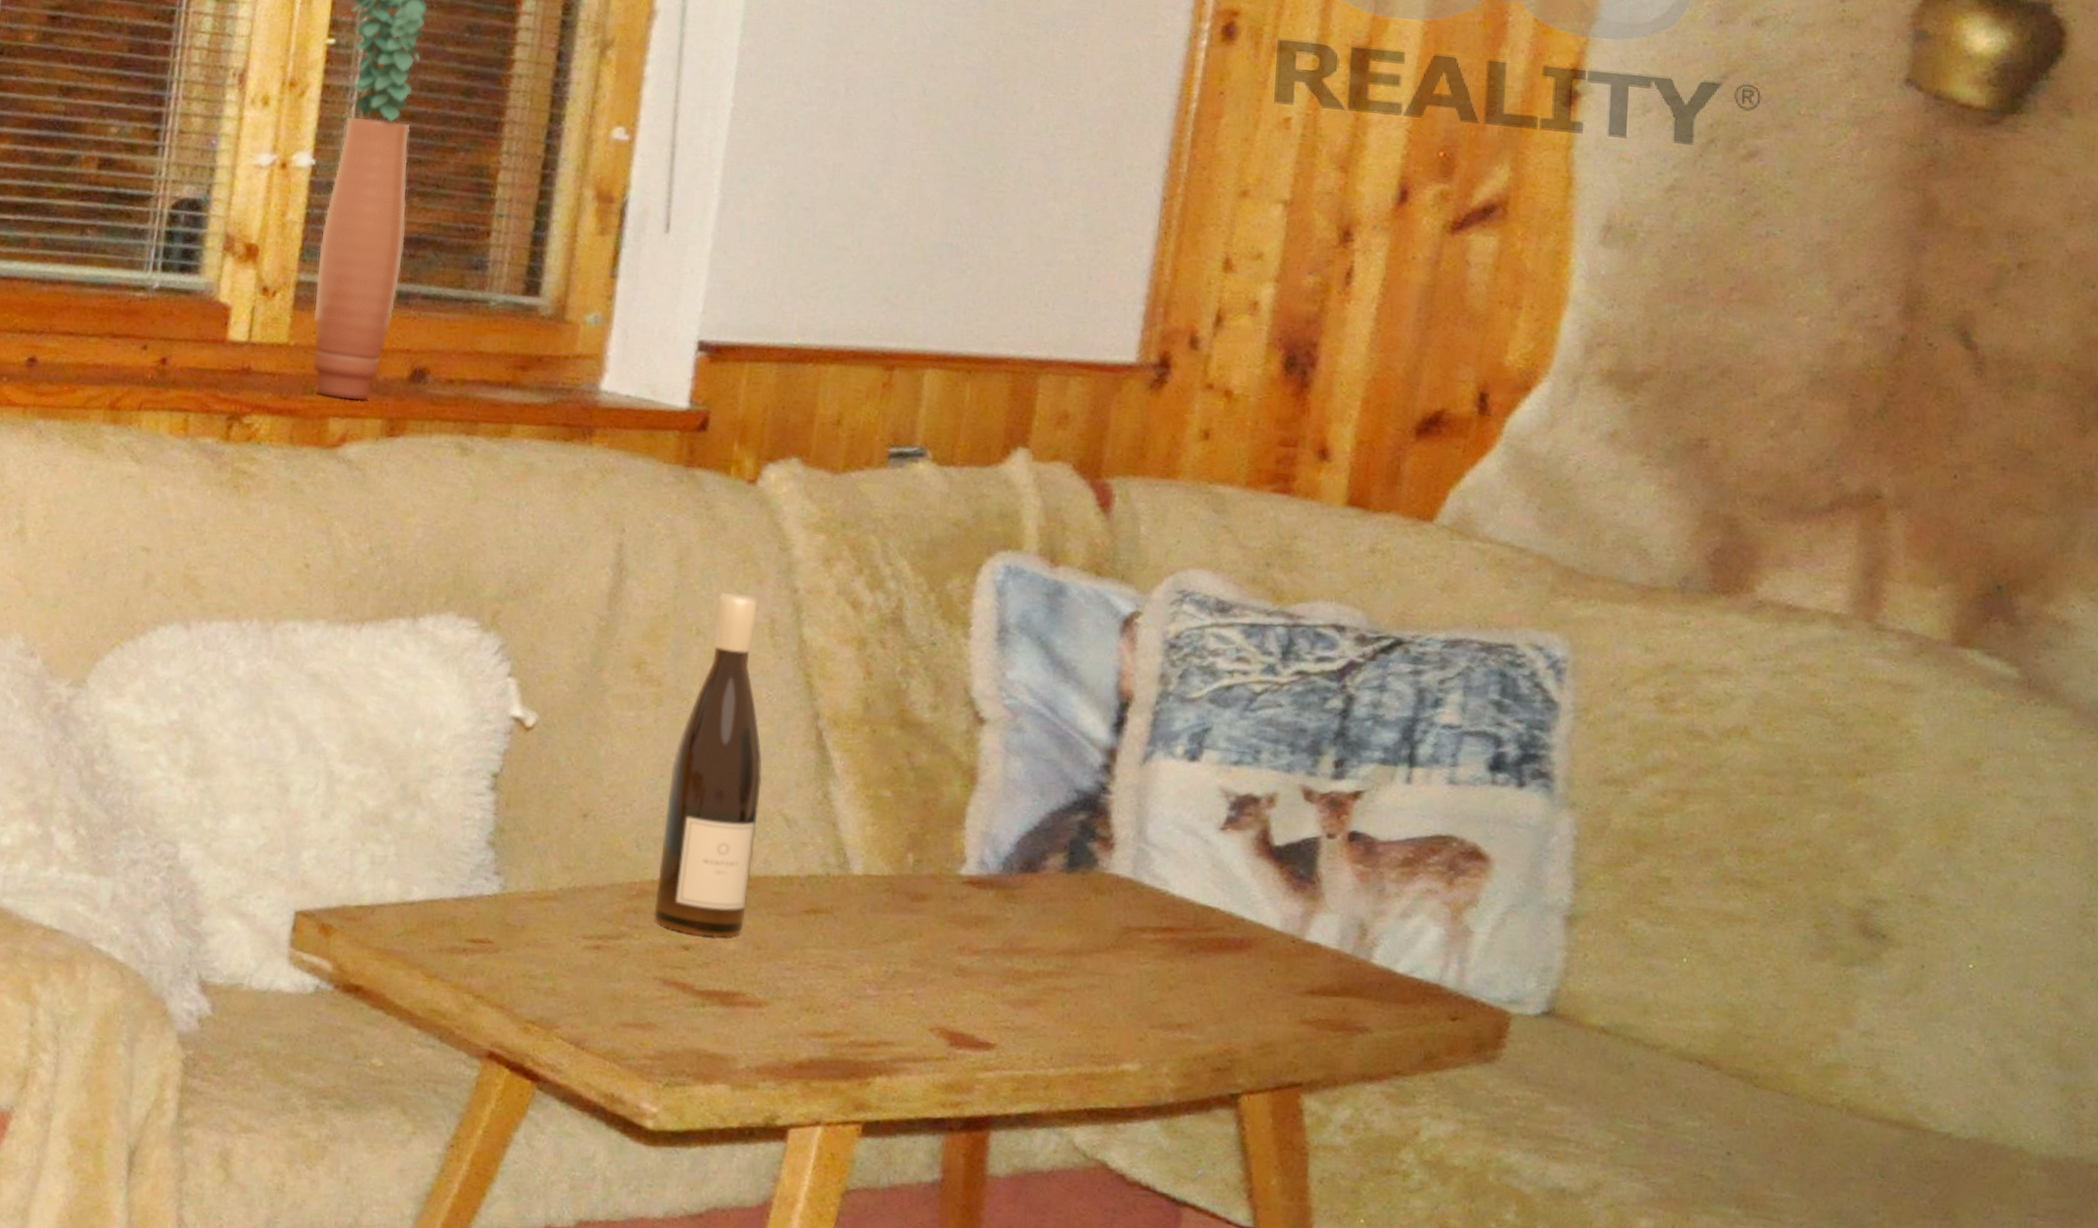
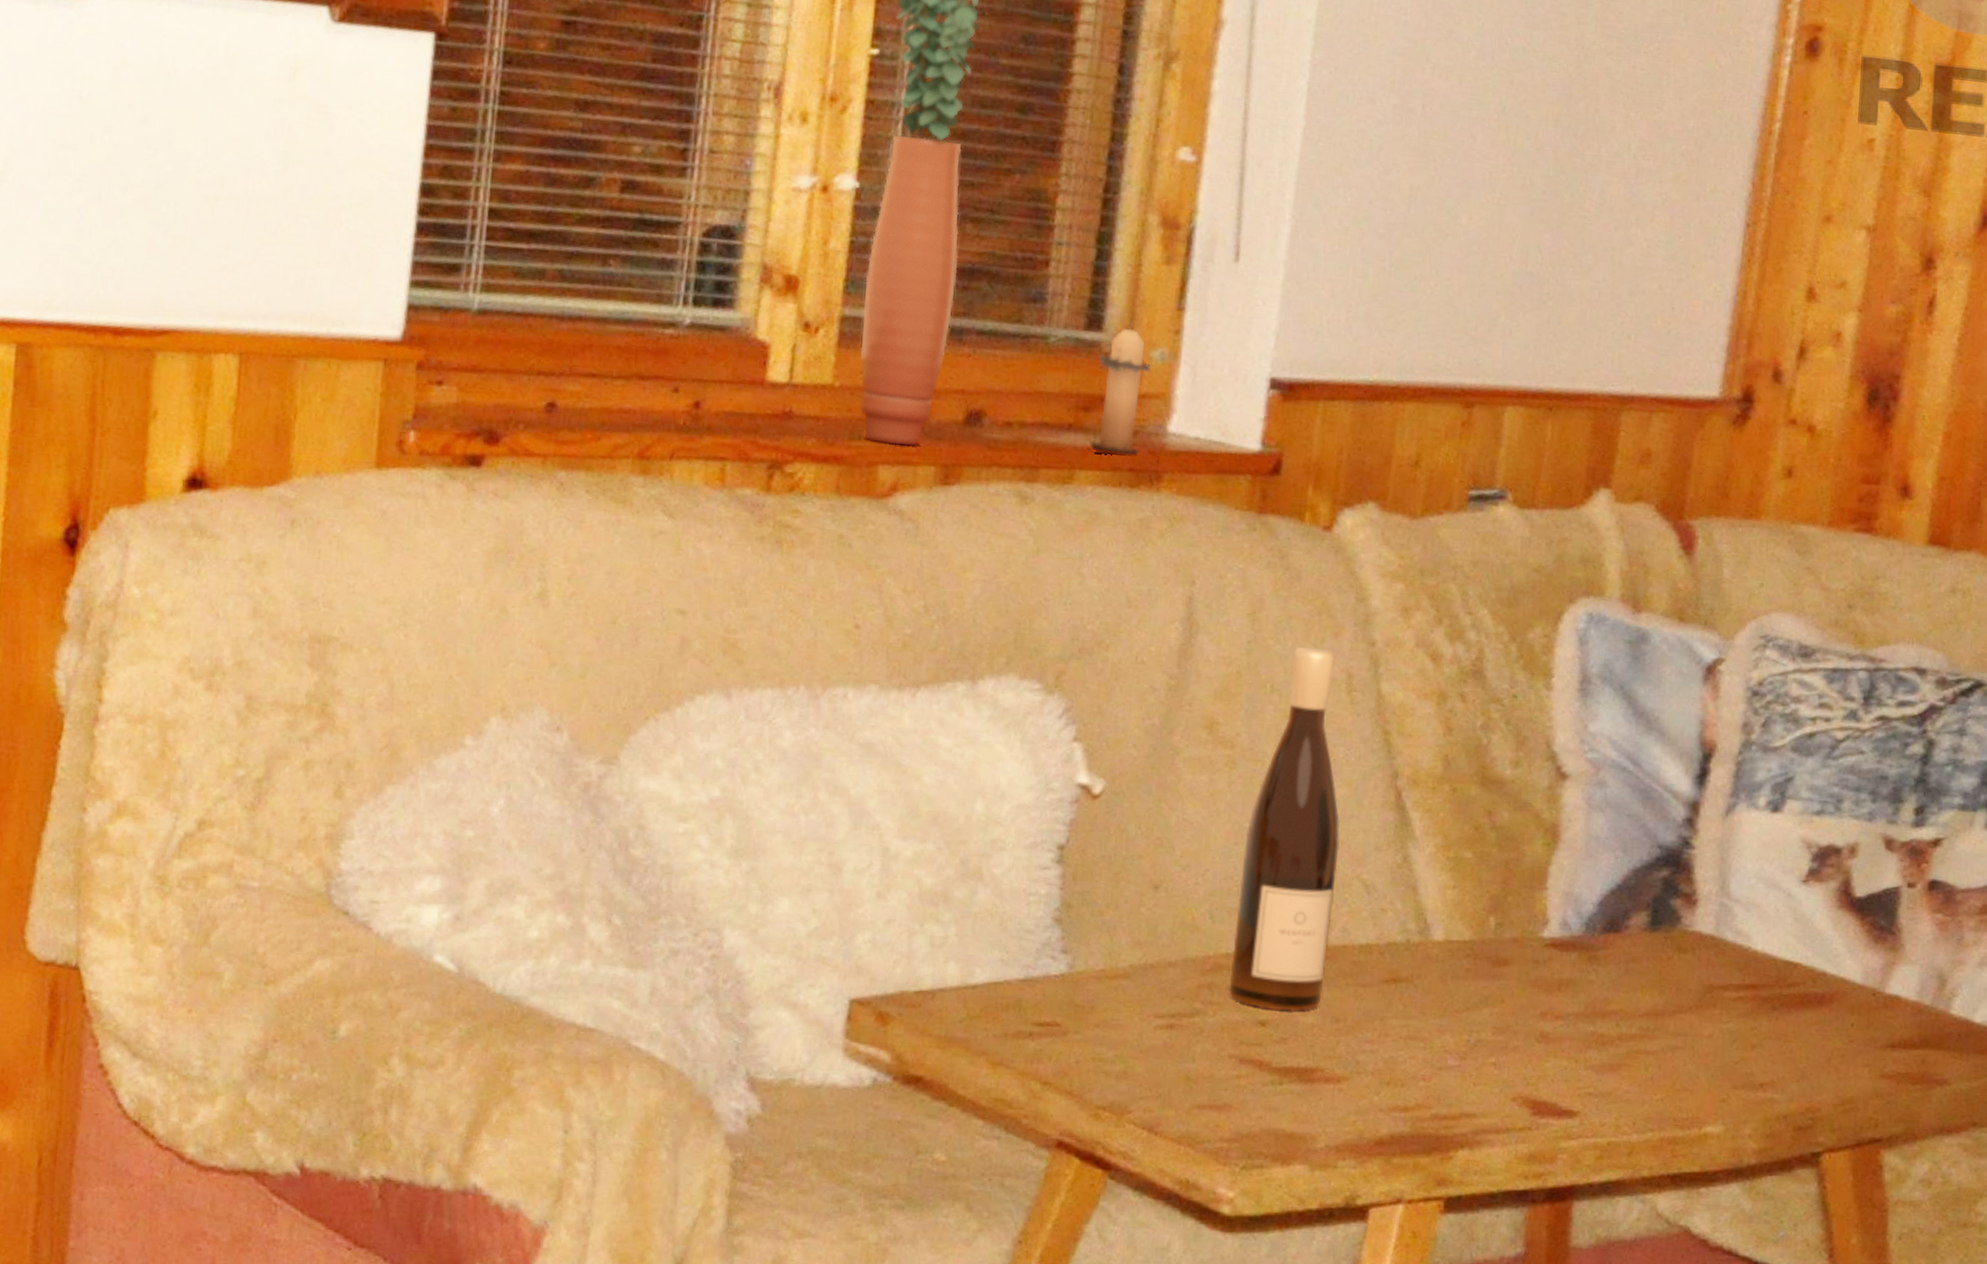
candle: none [525,285,588,412] -> present [1089,319,1154,456]

